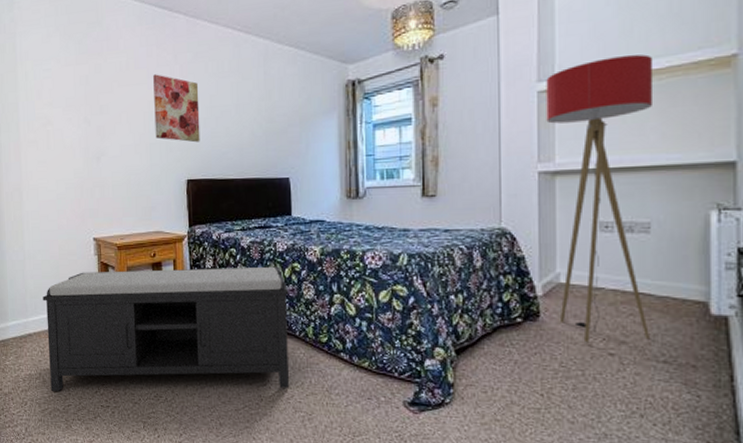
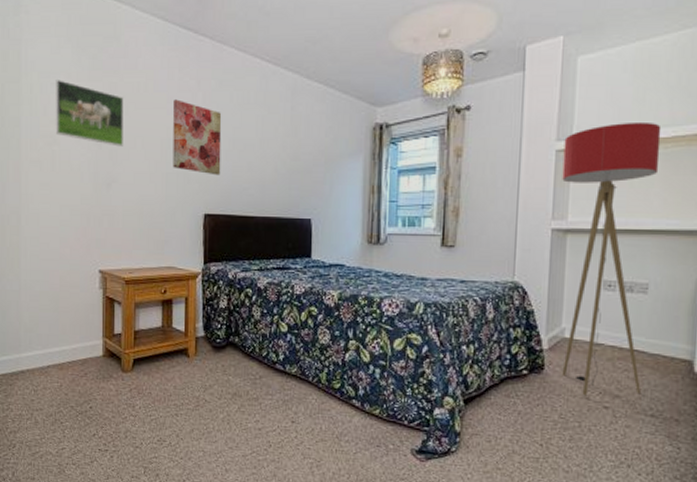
bench: present [43,266,289,392] -> none [39,306,304,434]
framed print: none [47,66,109,123] -> present [55,80,124,147]

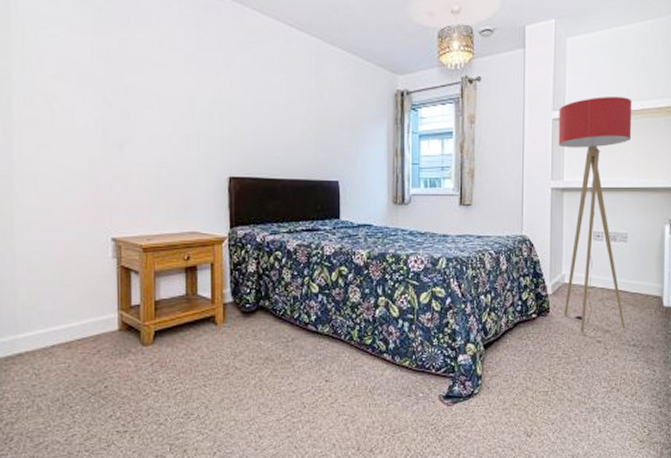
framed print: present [55,80,124,147] -> none [54,32,136,106]
wall art: present [173,99,222,176] -> none [192,59,245,138]

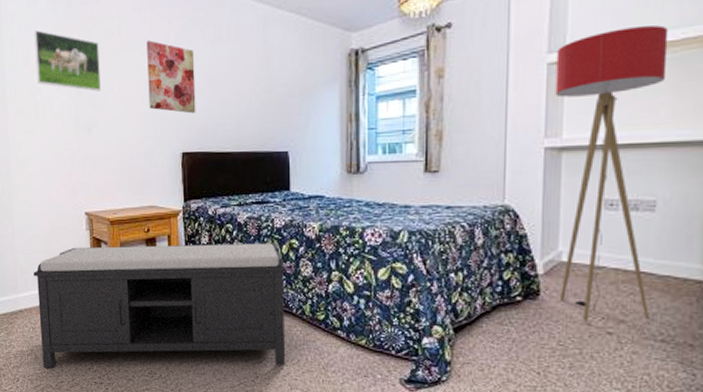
bench: none [40,270,336,422] -> present [33,243,286,369]
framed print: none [54,32,136,106] -> present [34,30,101,92]
wall art: none [192,59,245,138] -> present [147,40,196,114]

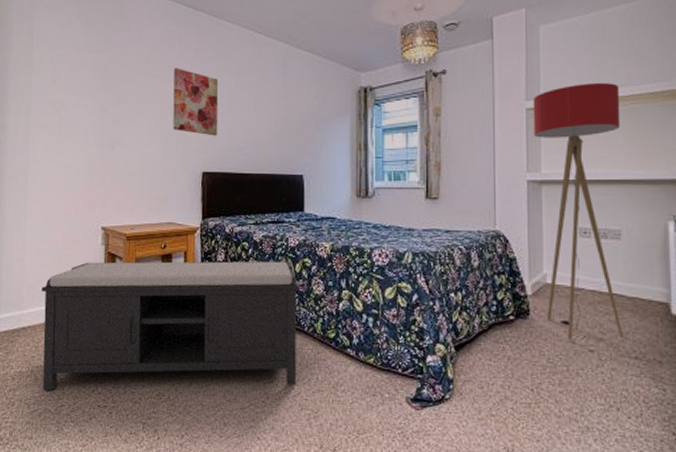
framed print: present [34,30,101,92] -> none [63,51,128,111]

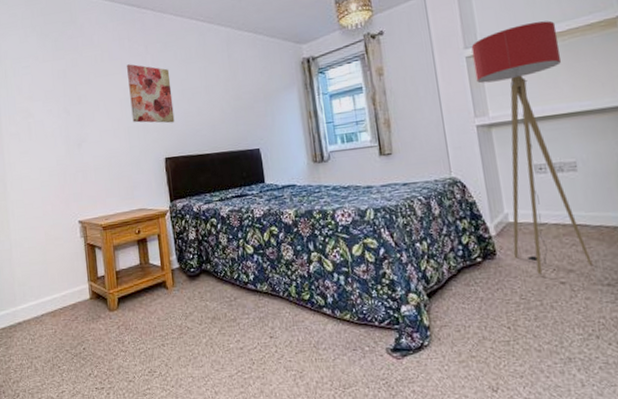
bench: present [41,261,299,391] -> none [31,231,278,380]

